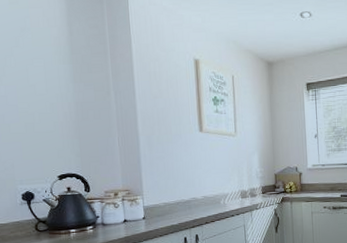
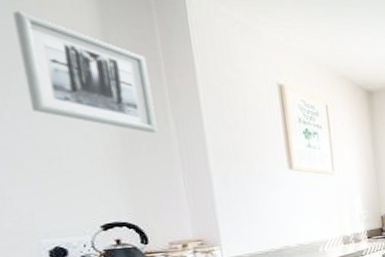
wall art: none [11,11,102,102] -> present [13,11,158,133]

